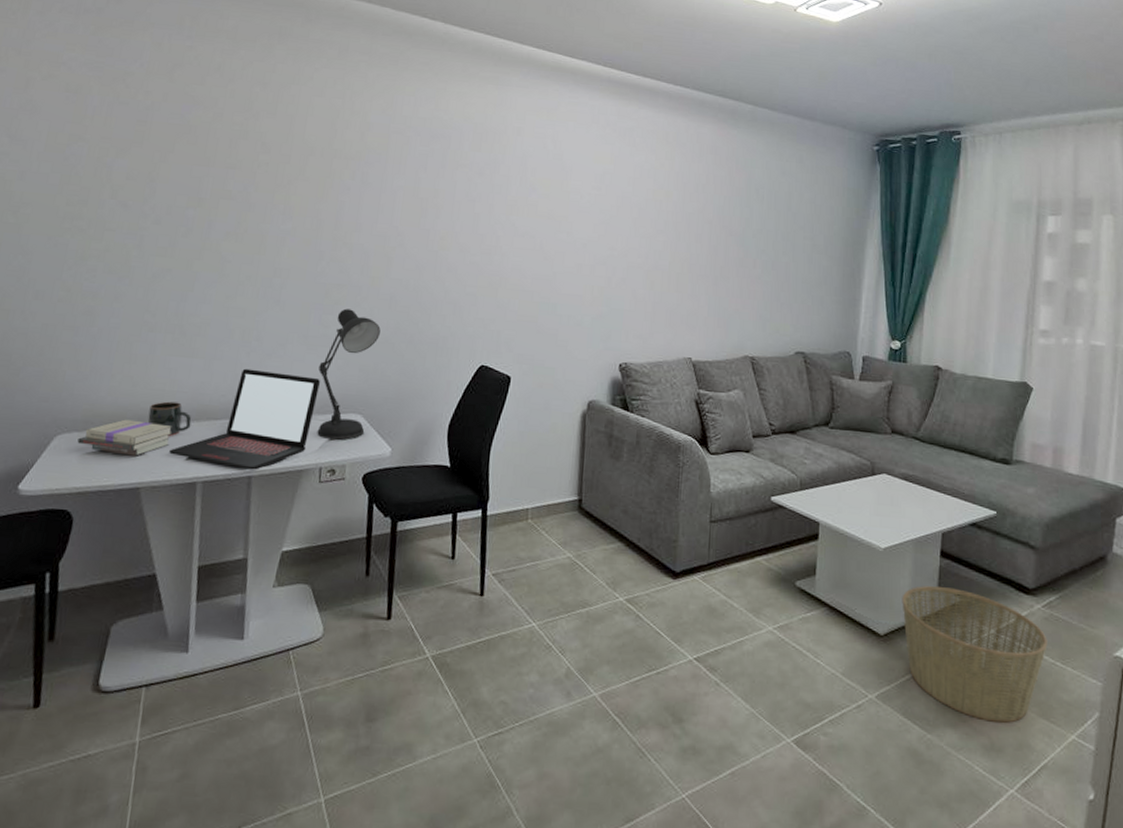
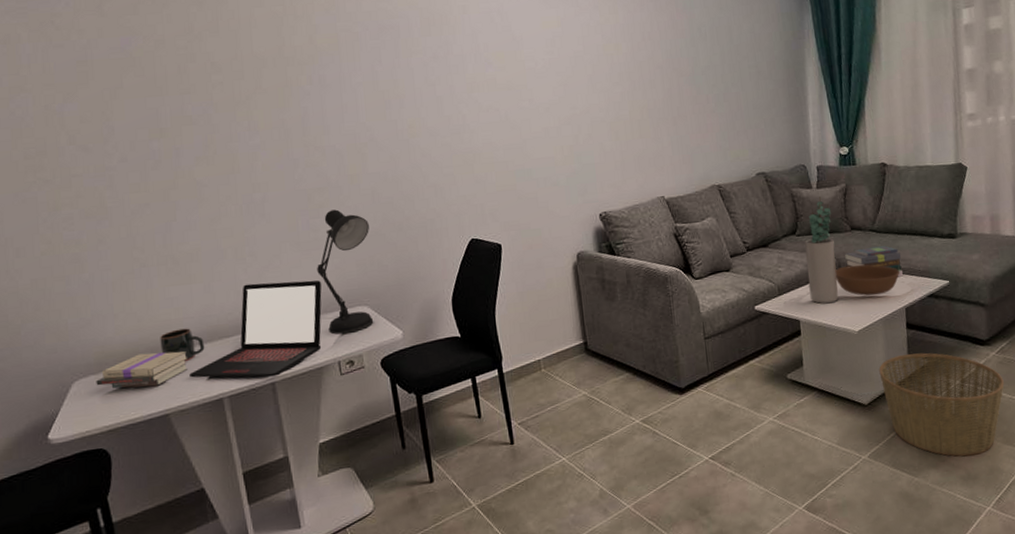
vase: none [835,390,872,511] -> present [805,197,839,304]
bowl: none [867,472,941,512] -> present [835,264,900,296]
books: none [881,455,945,496] -> present [845,246,903,277]

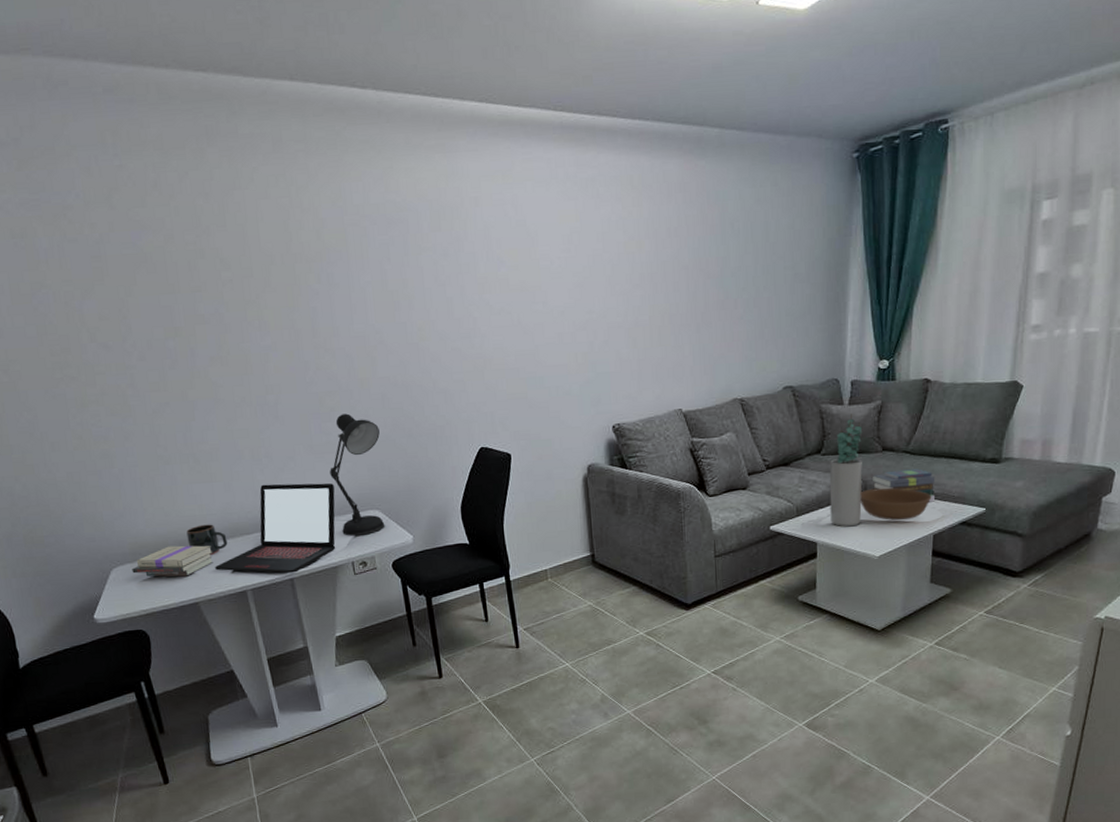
basket: present [879,352,1004,457] -> none [897,581,1032,687]

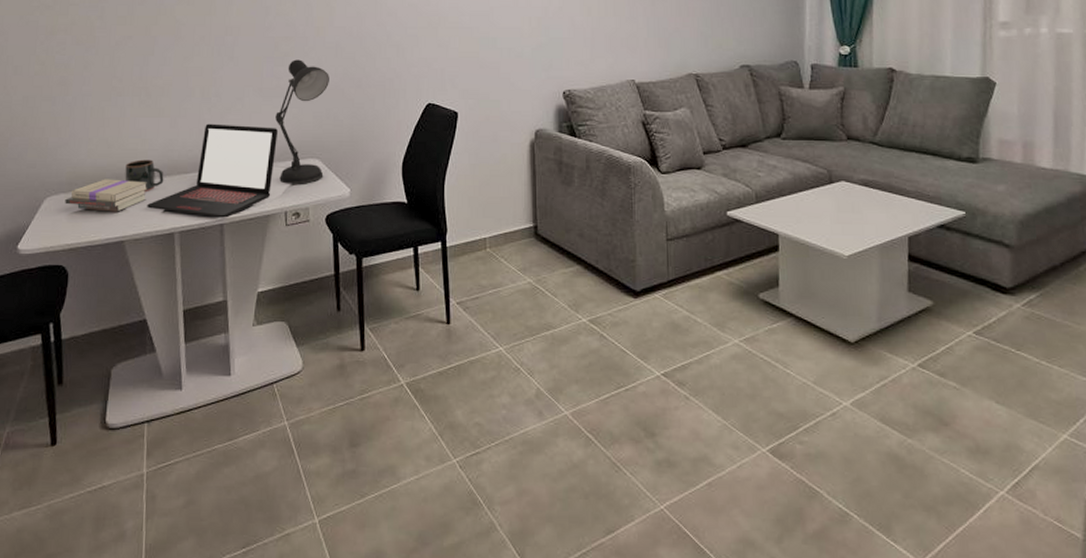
vase: present [829,414,863,527] -> none [791,98,827,220]
bowl: present [860,488,932,521] -> none [825,179,904,218]
books: present [873,469,935,502] -> none [838,162,907,200]

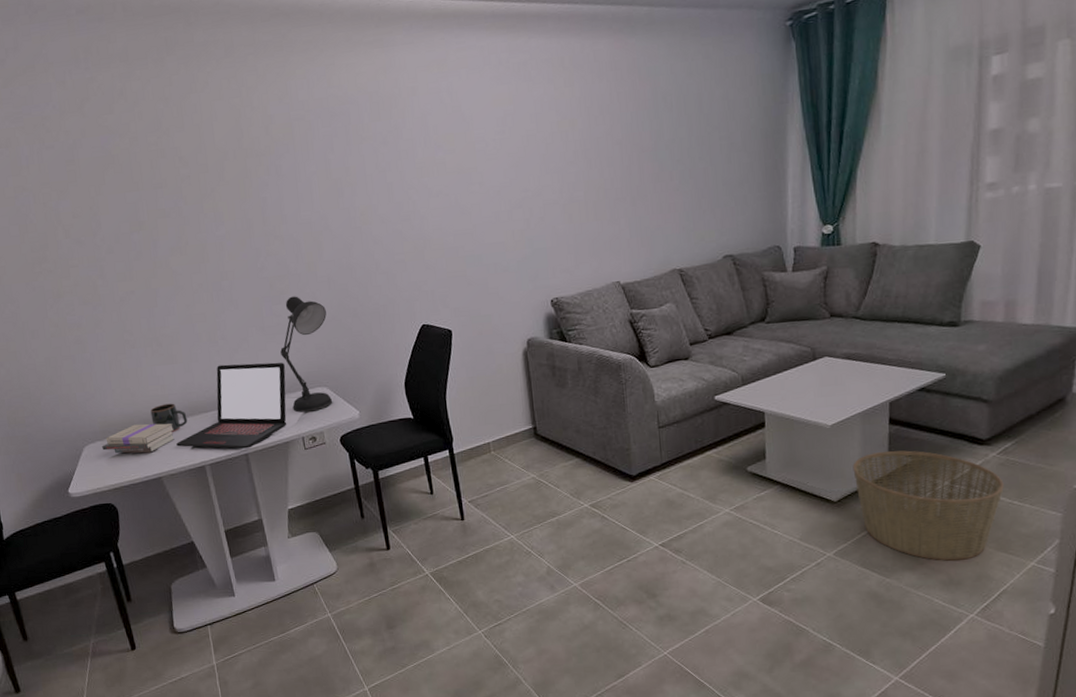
basket: none [870,291,1031,425] -> present [852,450,1004,561]

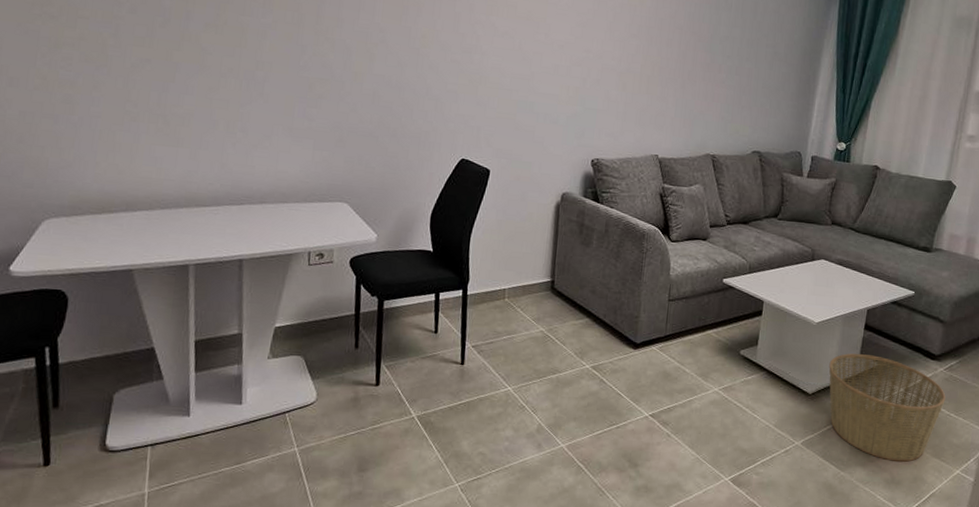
books: present [102,423,175,454] -> none [66,205,161,240]
mug: present [150,403,188,433] -> none [136,188,181,223]
laptop: present [176,362,287,449] -> none [160,158,307,254]
desk lamp: present [280,296,333,413] -> none [304,102,364,227]

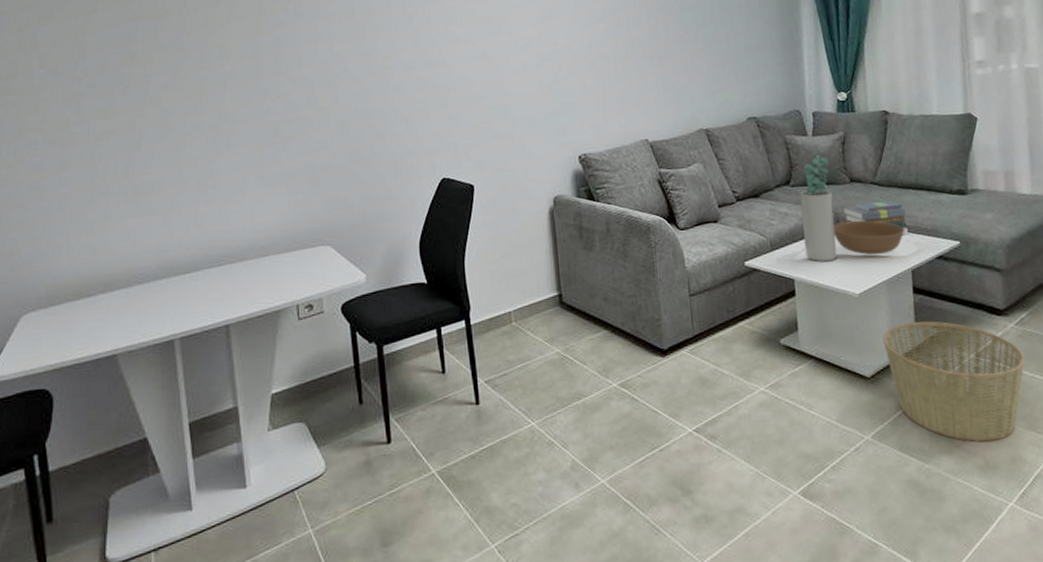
vase: none [778,186,817,291] -> present [800,145,837,262]
bowl: none [807,257,870,292] -> present [833,220,905,256]
books: none [820,244,875,279] -> present [843,200,908,235]

